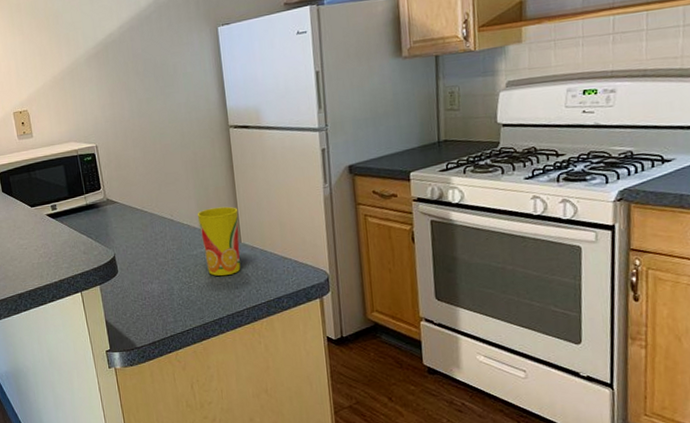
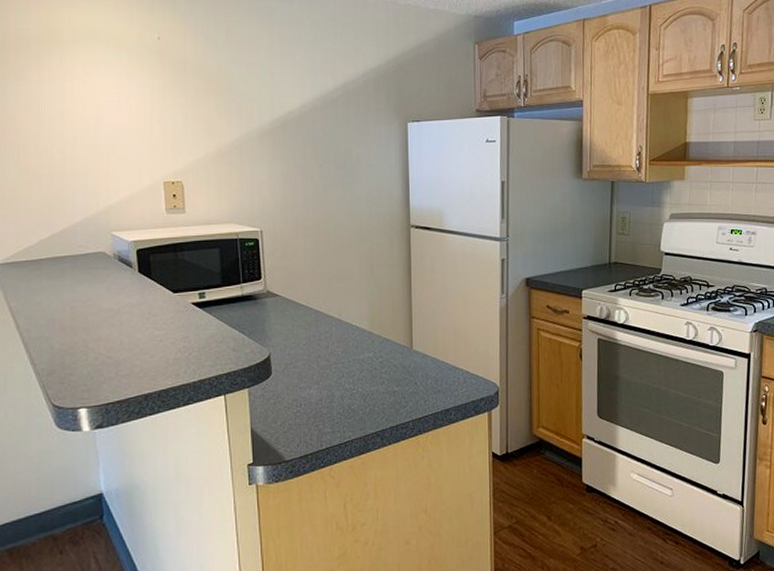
cup: present [197,206,241,276] -> none [368,309,412,384]

